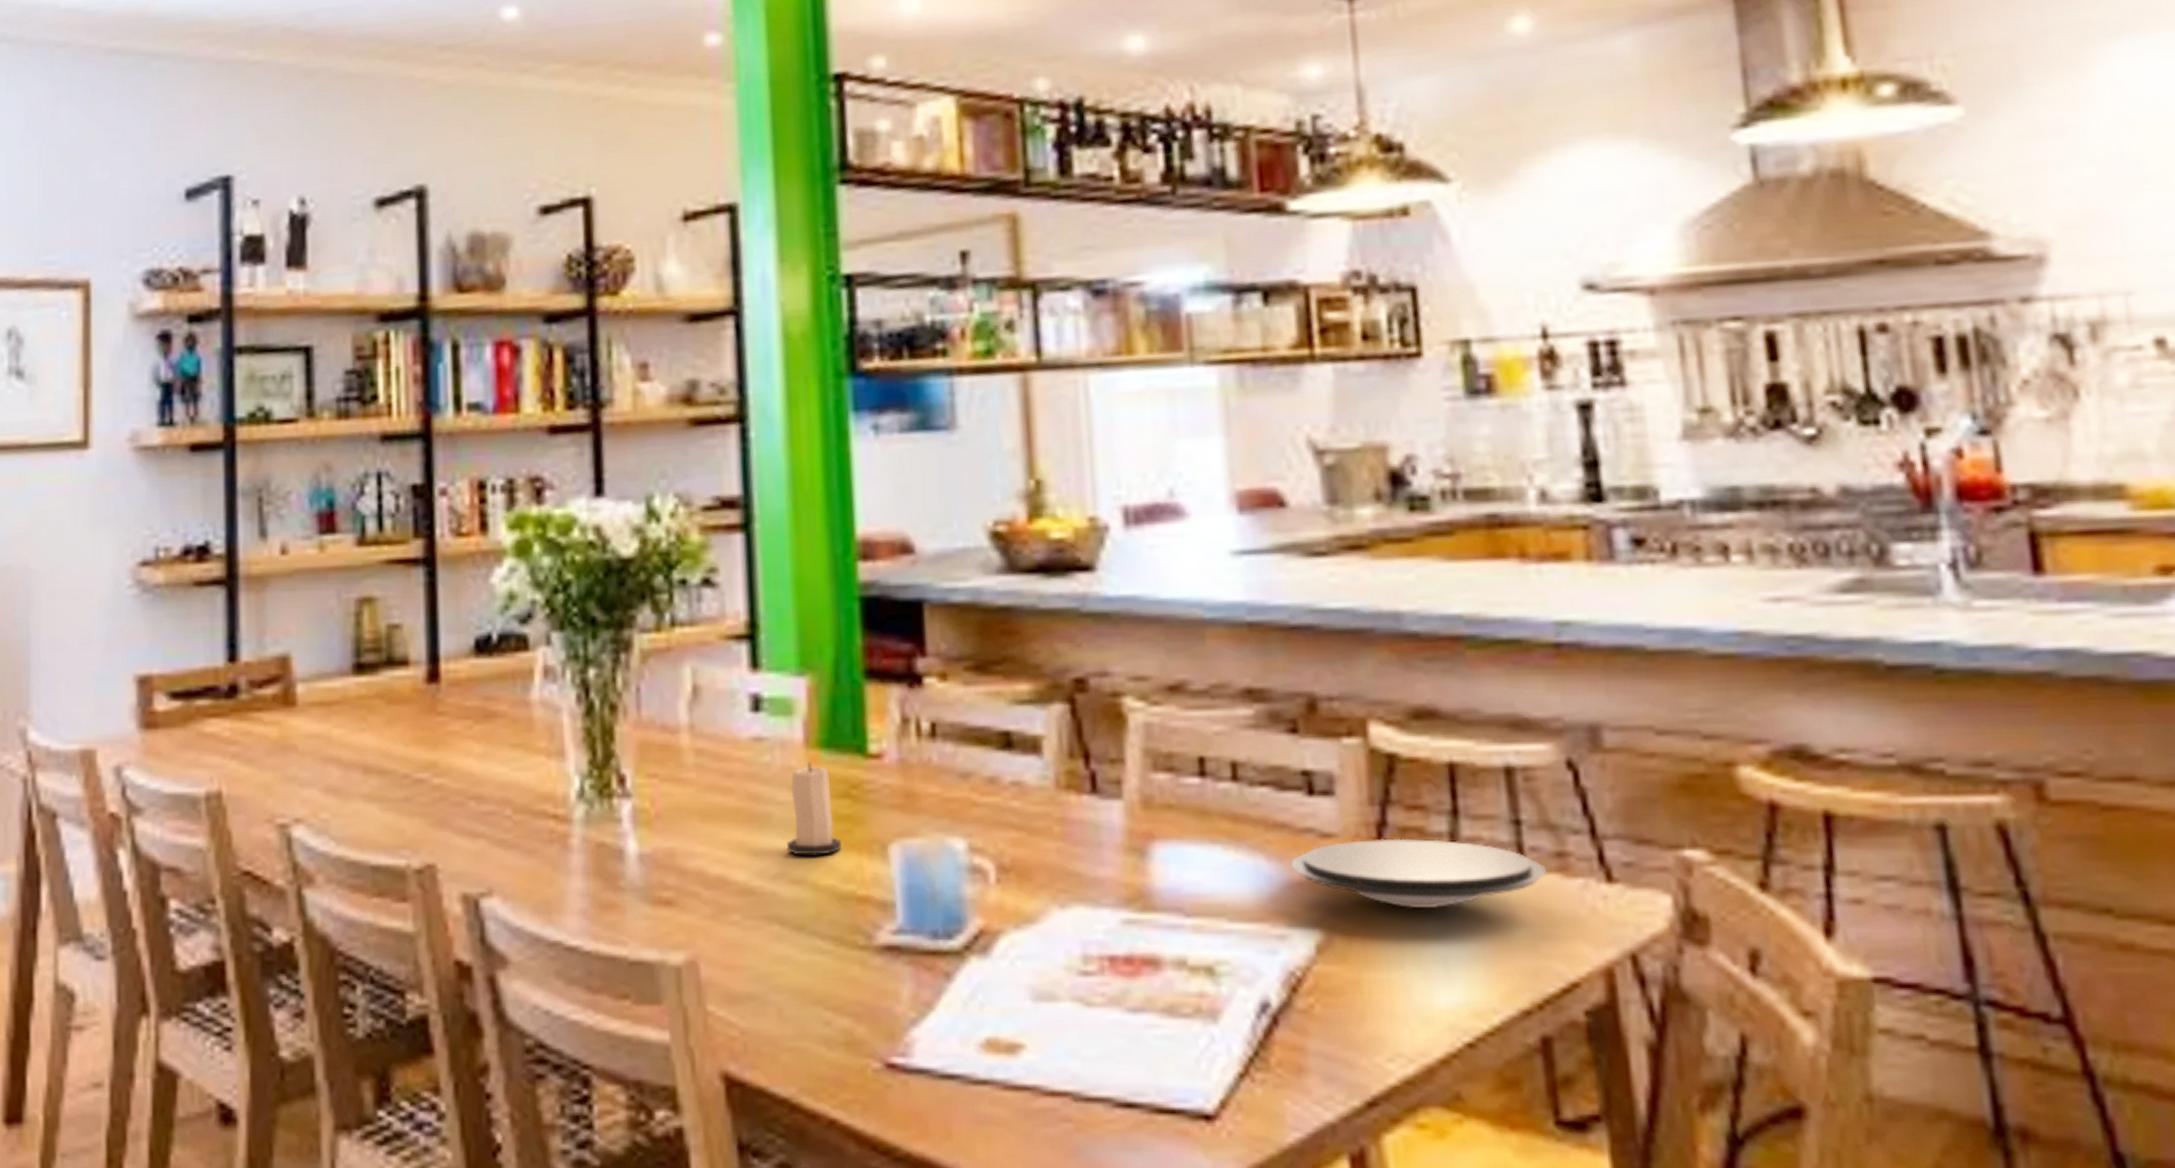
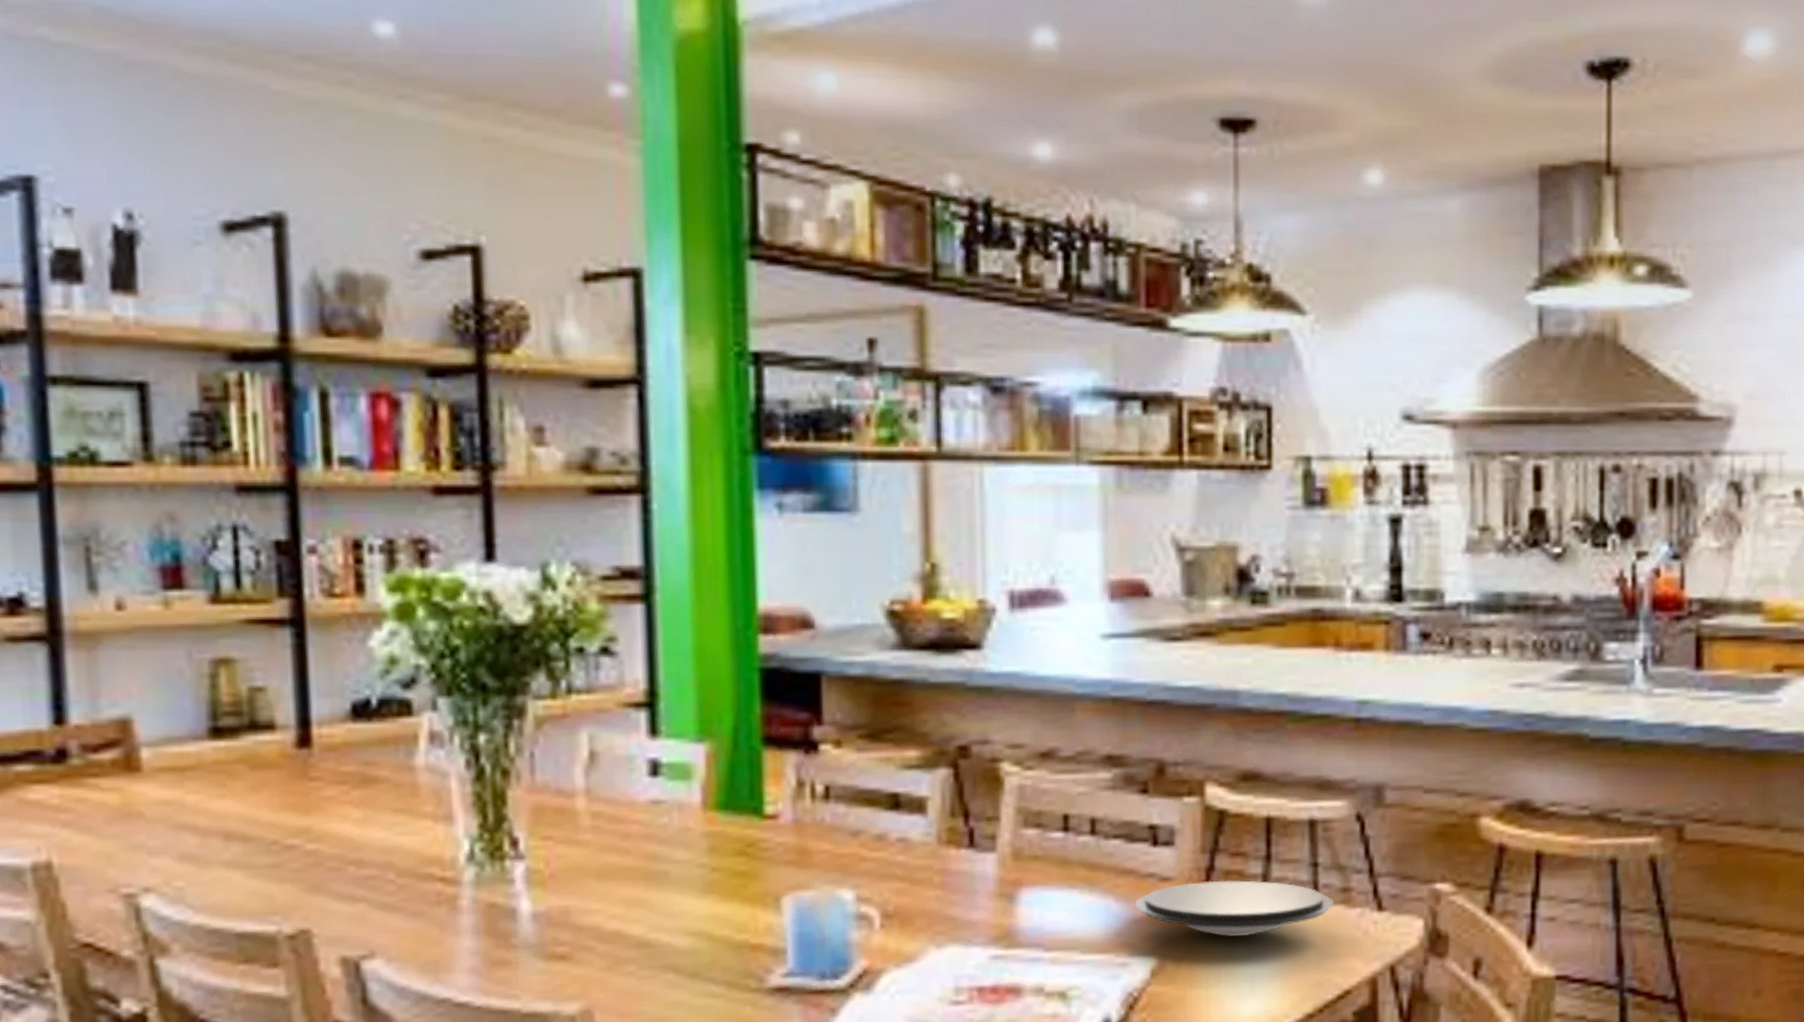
candle: present [787,761,841,856] -> none [683,822,736,910]

